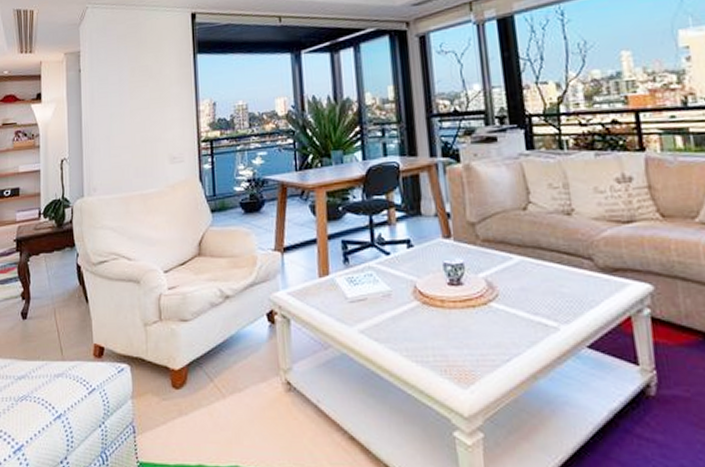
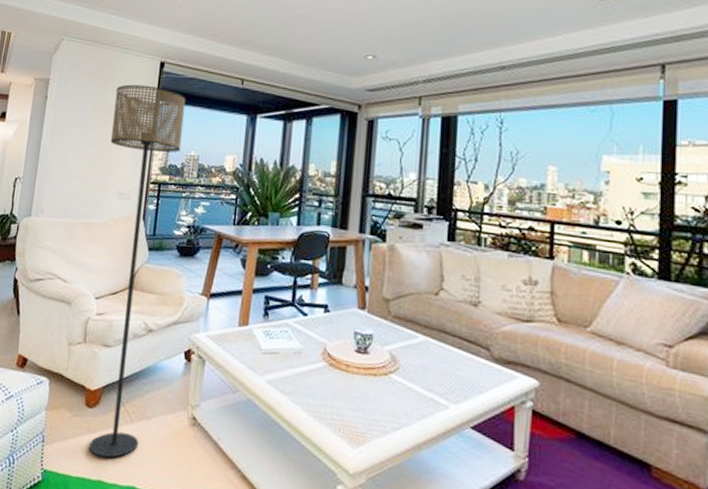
floor lamp: none [150,40,234,440] -> present [89,84,186,458]

